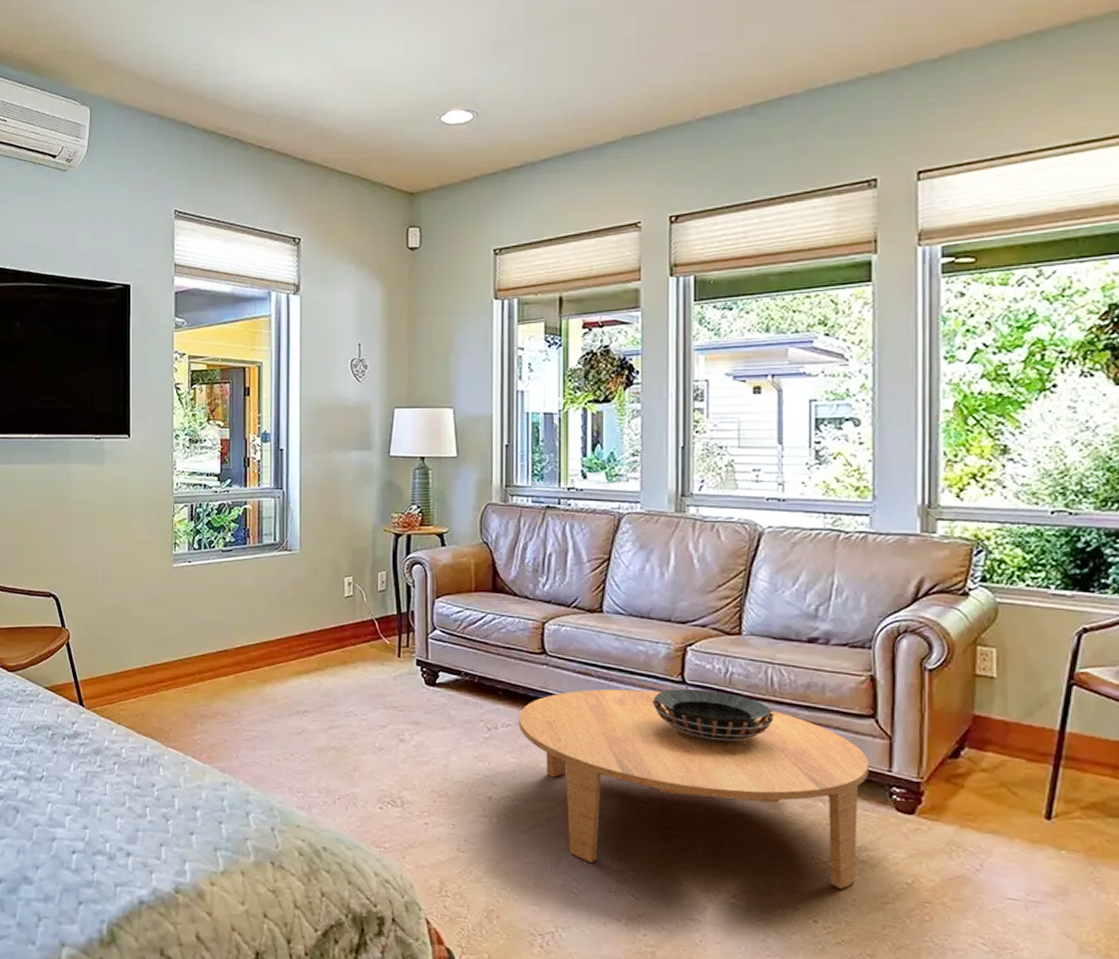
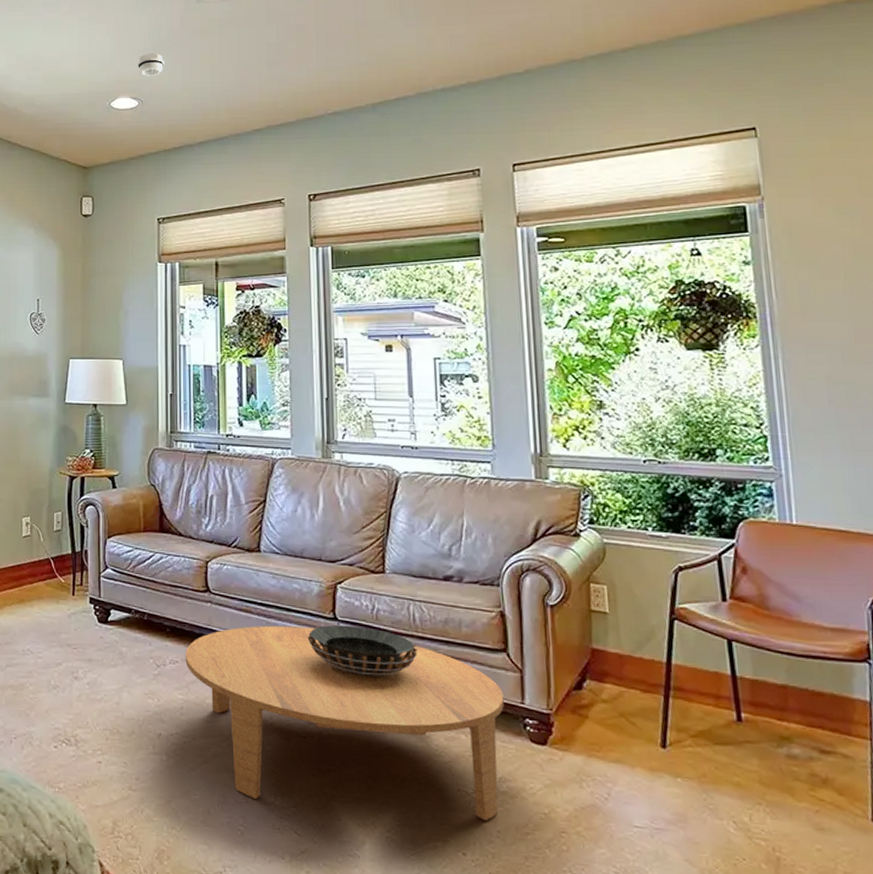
smoke detector: none [473,55,504,84] -> present [138,53,165,76]

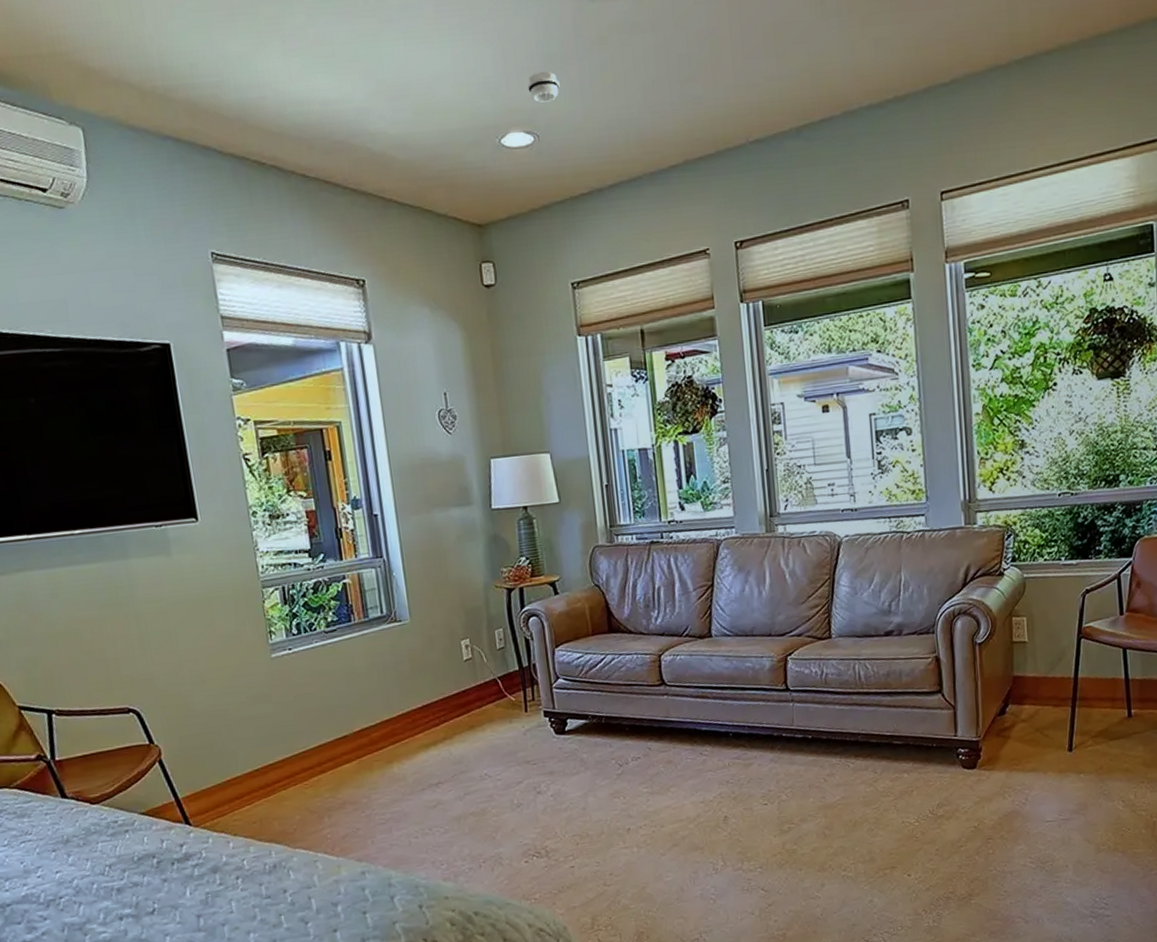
coffee table: present [185,625,504,822] -> none [646,701,940,869]
decorative bowl: present [307,625,417,676] -> none [762,692,864,738]

